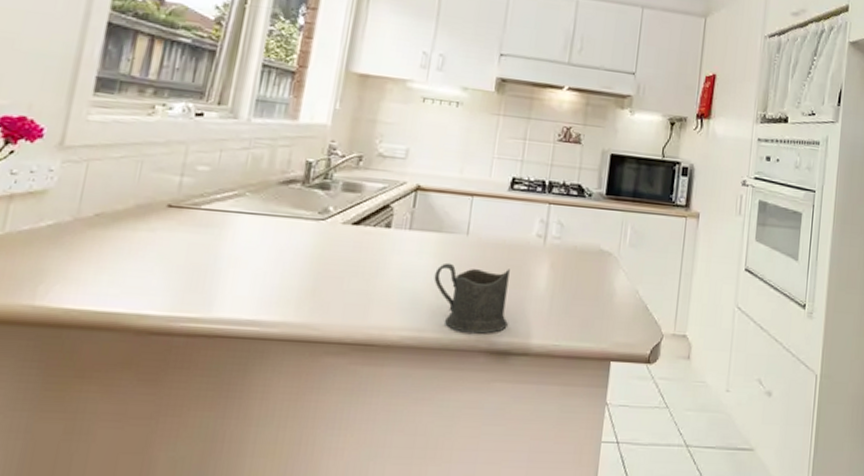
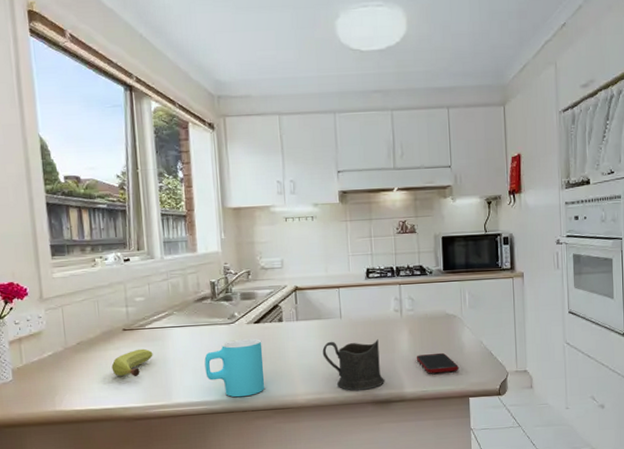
fruit: none [135,235,202,274] -> present [111,348,153,377]
cup: none [269,242,357,322] -> present [204,338,265,398]
cell phone: none [553,297,604,324] -> present [416,352,458,374]

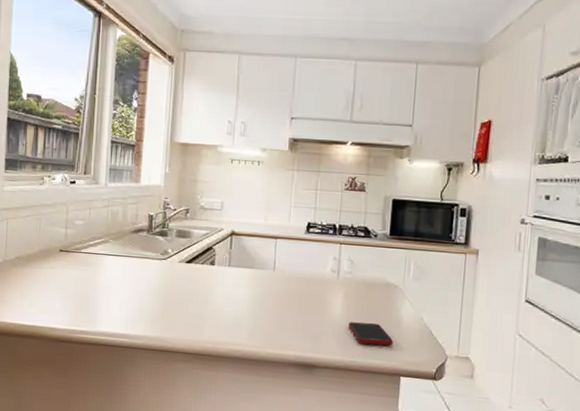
fruit: present [111,348,153,377] -> none [44,271,84,299]
cup: present [204,338,265,398] -> none [131,276,191,336]
cup: present [322,339,384,391] -> none [250,292,311,350]

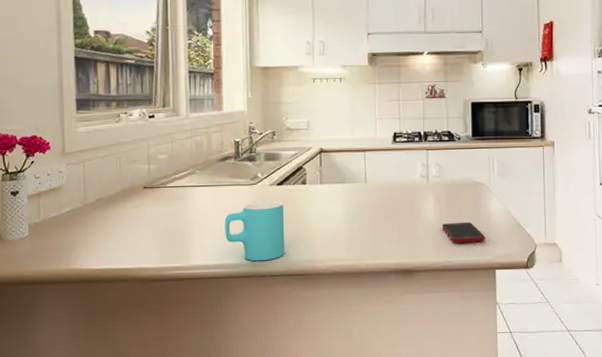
cup: none [131,276,191,336] -> present [225,200,286,261]

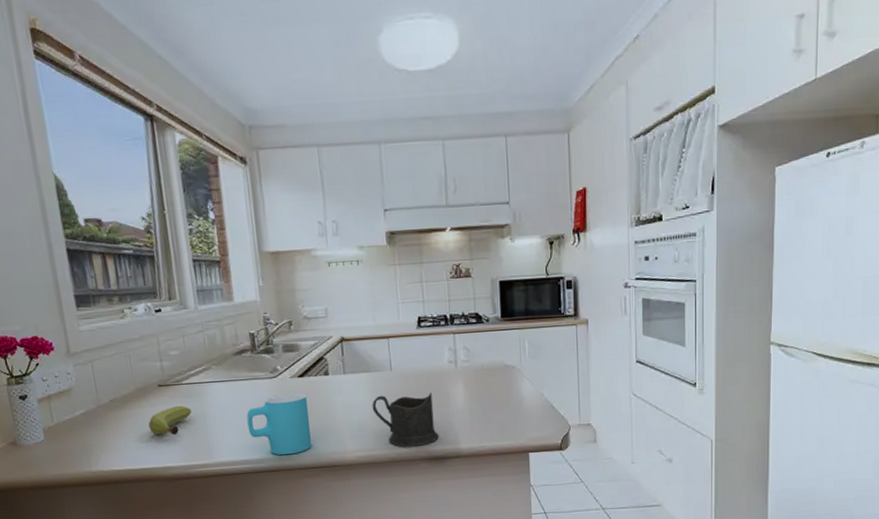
fruit: none [130,207,173,237] -> present [148,405,192,436]
cup: none [345,206,408,258] -> present [372,392,439,447]
cell phone: present [441,221,485,244] -> none [472,406,518,429]

